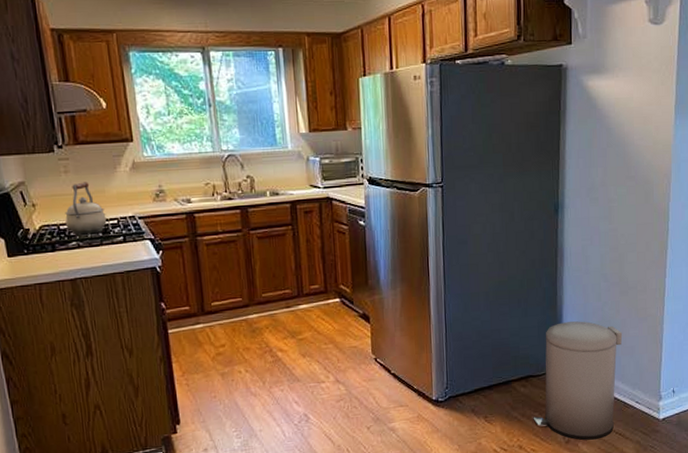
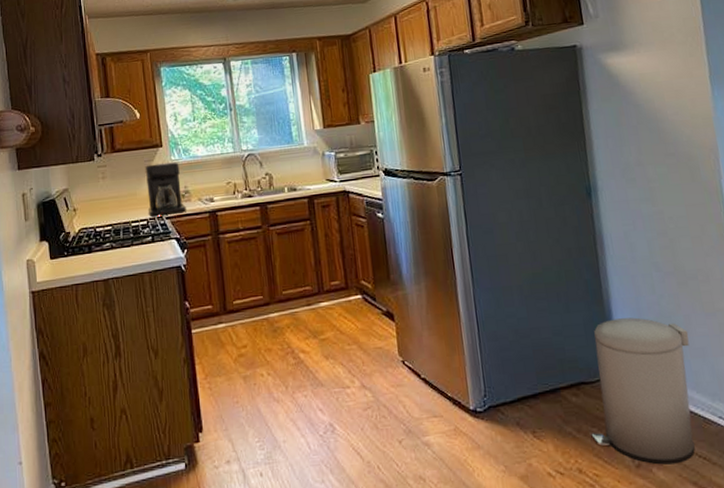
kettle: present [65,182,107,235] -> none [100,186,138,237]
coffee maker: none [113,159,161,216] -> present [145,162,186,217]

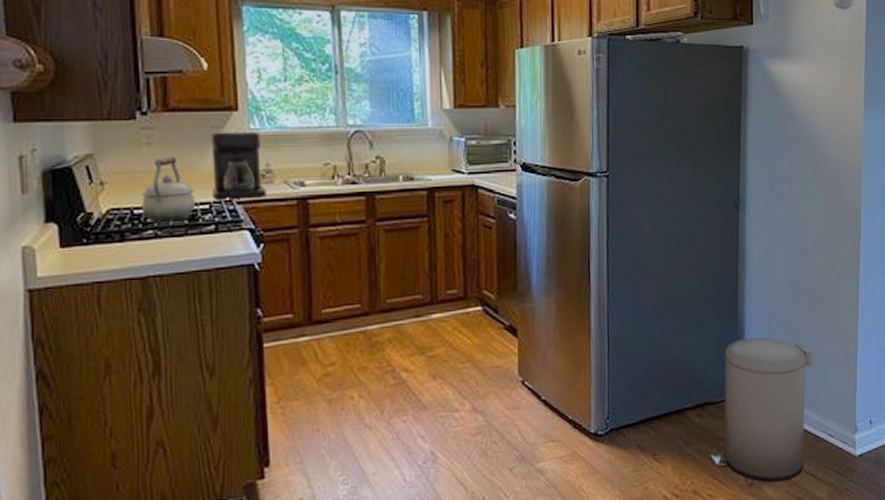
kettle: none [100,186,138,237] -> present [140,157,196,222]

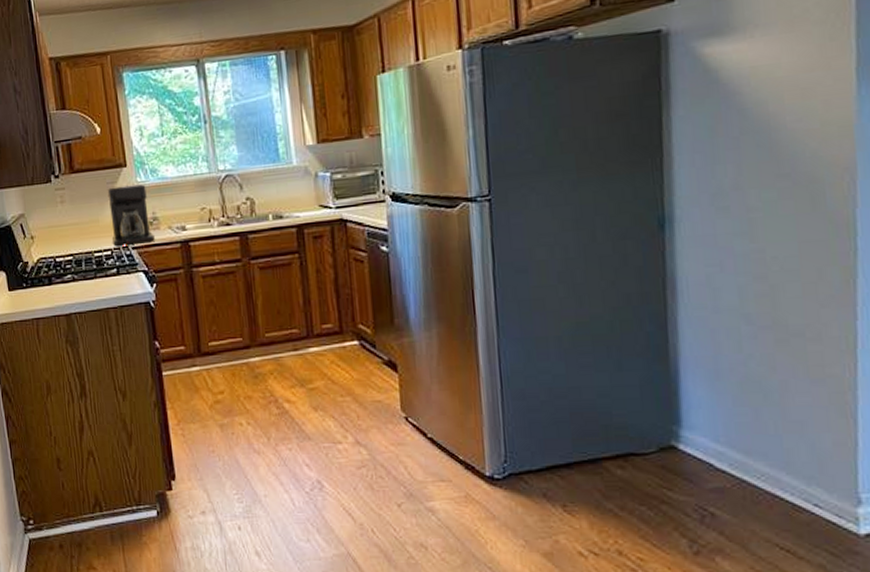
kettle: present [140,157,196,222] -> none [60,211,101,268]
pedal bin: present [710,337,812,483] -> none [638,380,784,554]

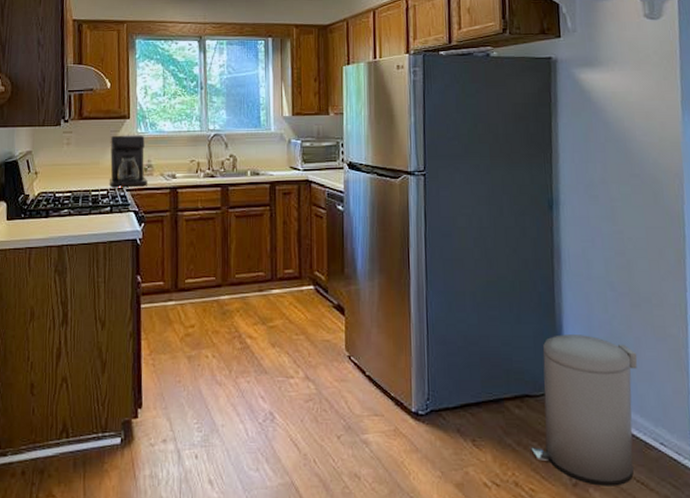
pedal bin: none [638,380,784,554] -> present [531,334,638,486]

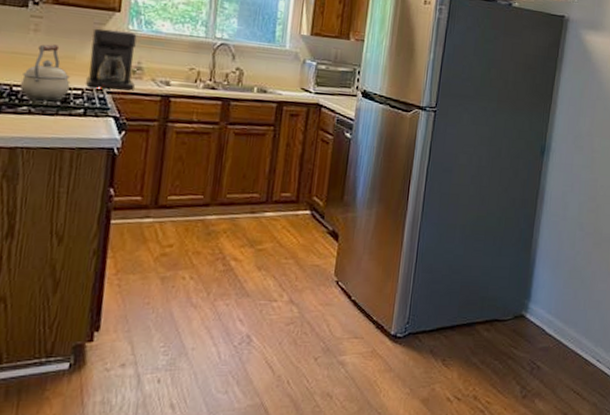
kettle: none [60,154,98,203] -> present [19,44,70,102]
pedal bin: present [531,334,638,486] -> none [492,267,592,397]

